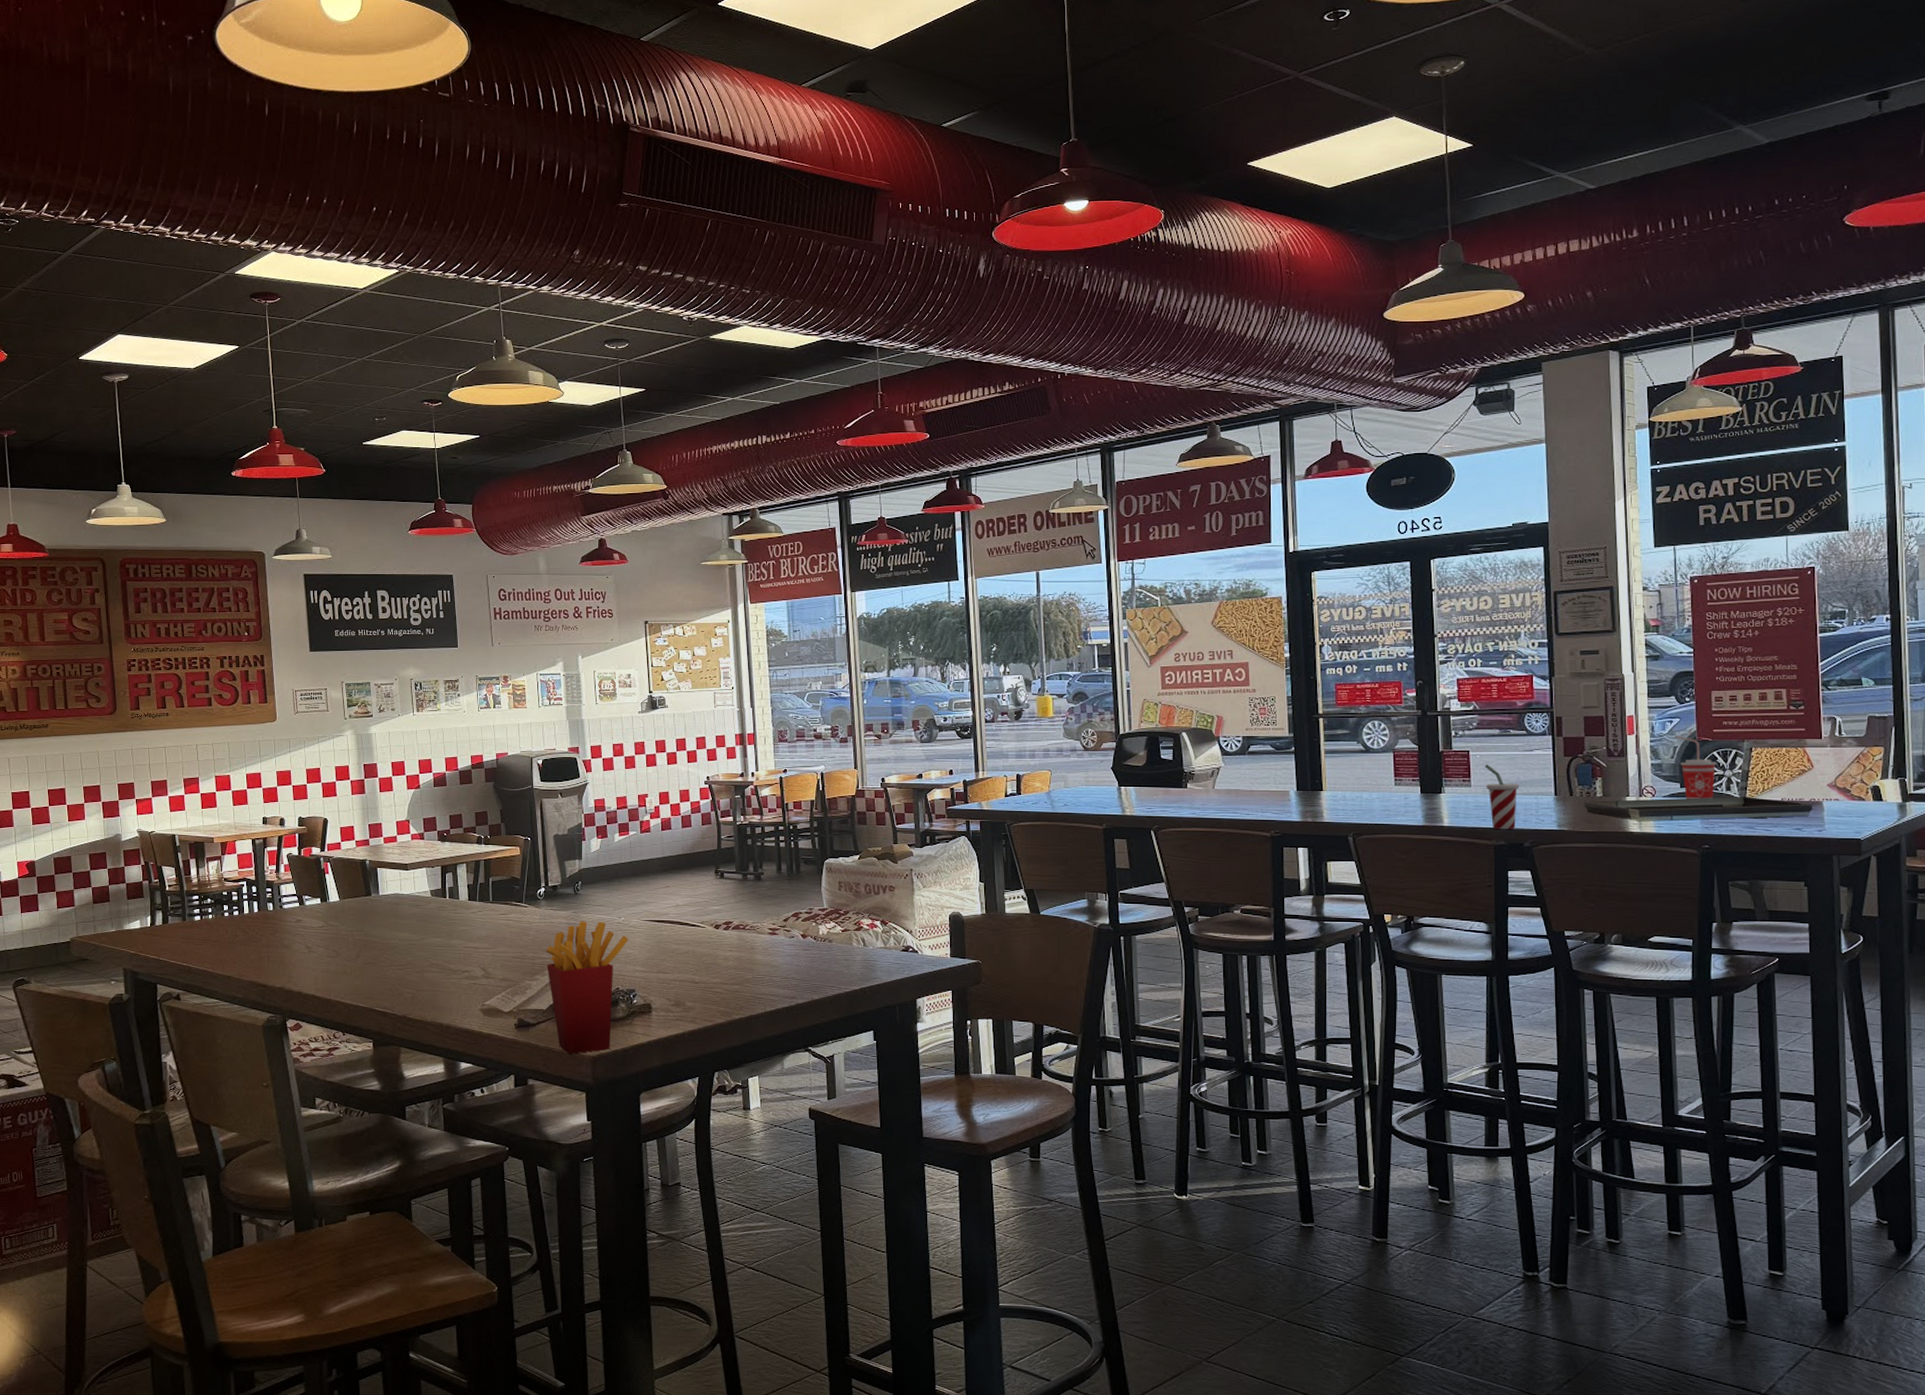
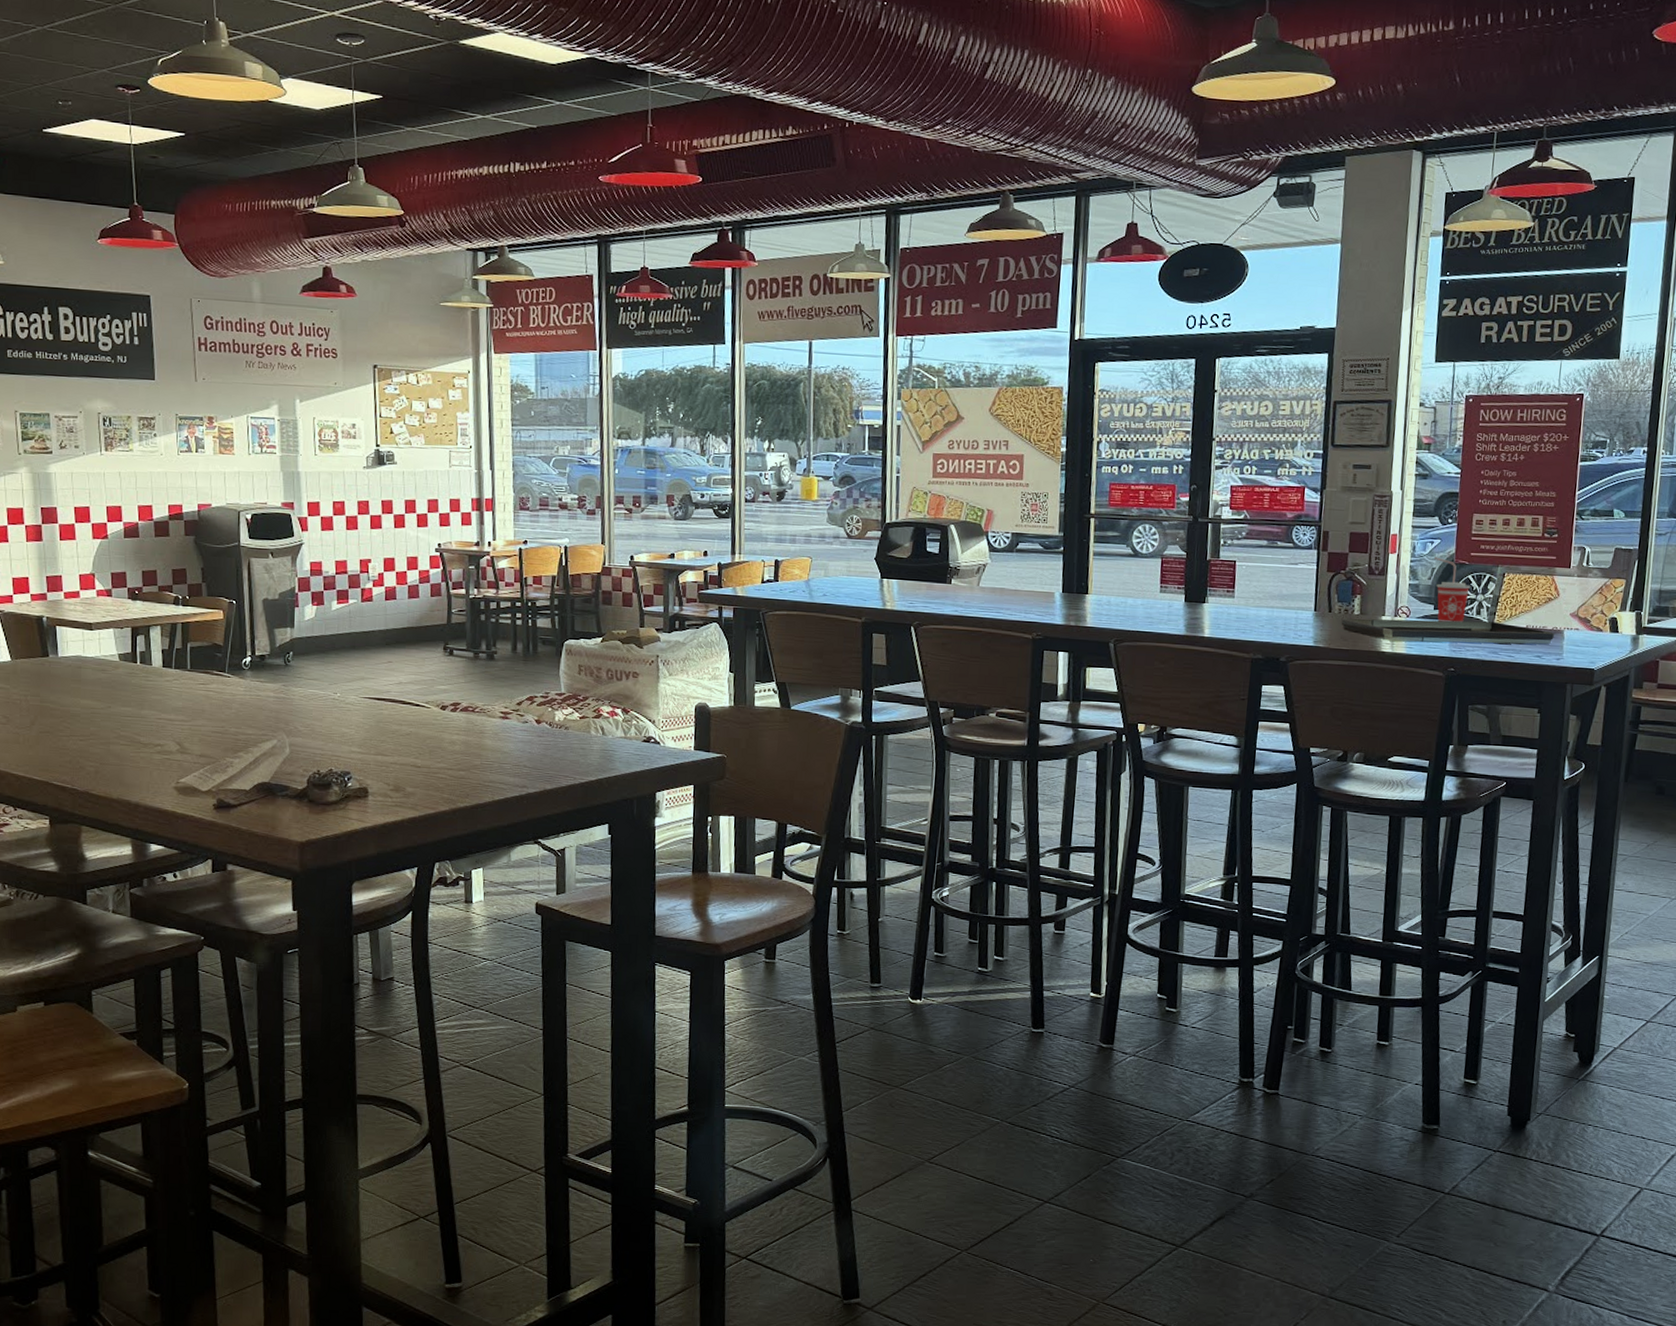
french fries: present [546,921,629,1054] -> none [251,695,345,839]
beverage cup: present [1485,764,1520,830] -> none [1249,575,1282,644]

